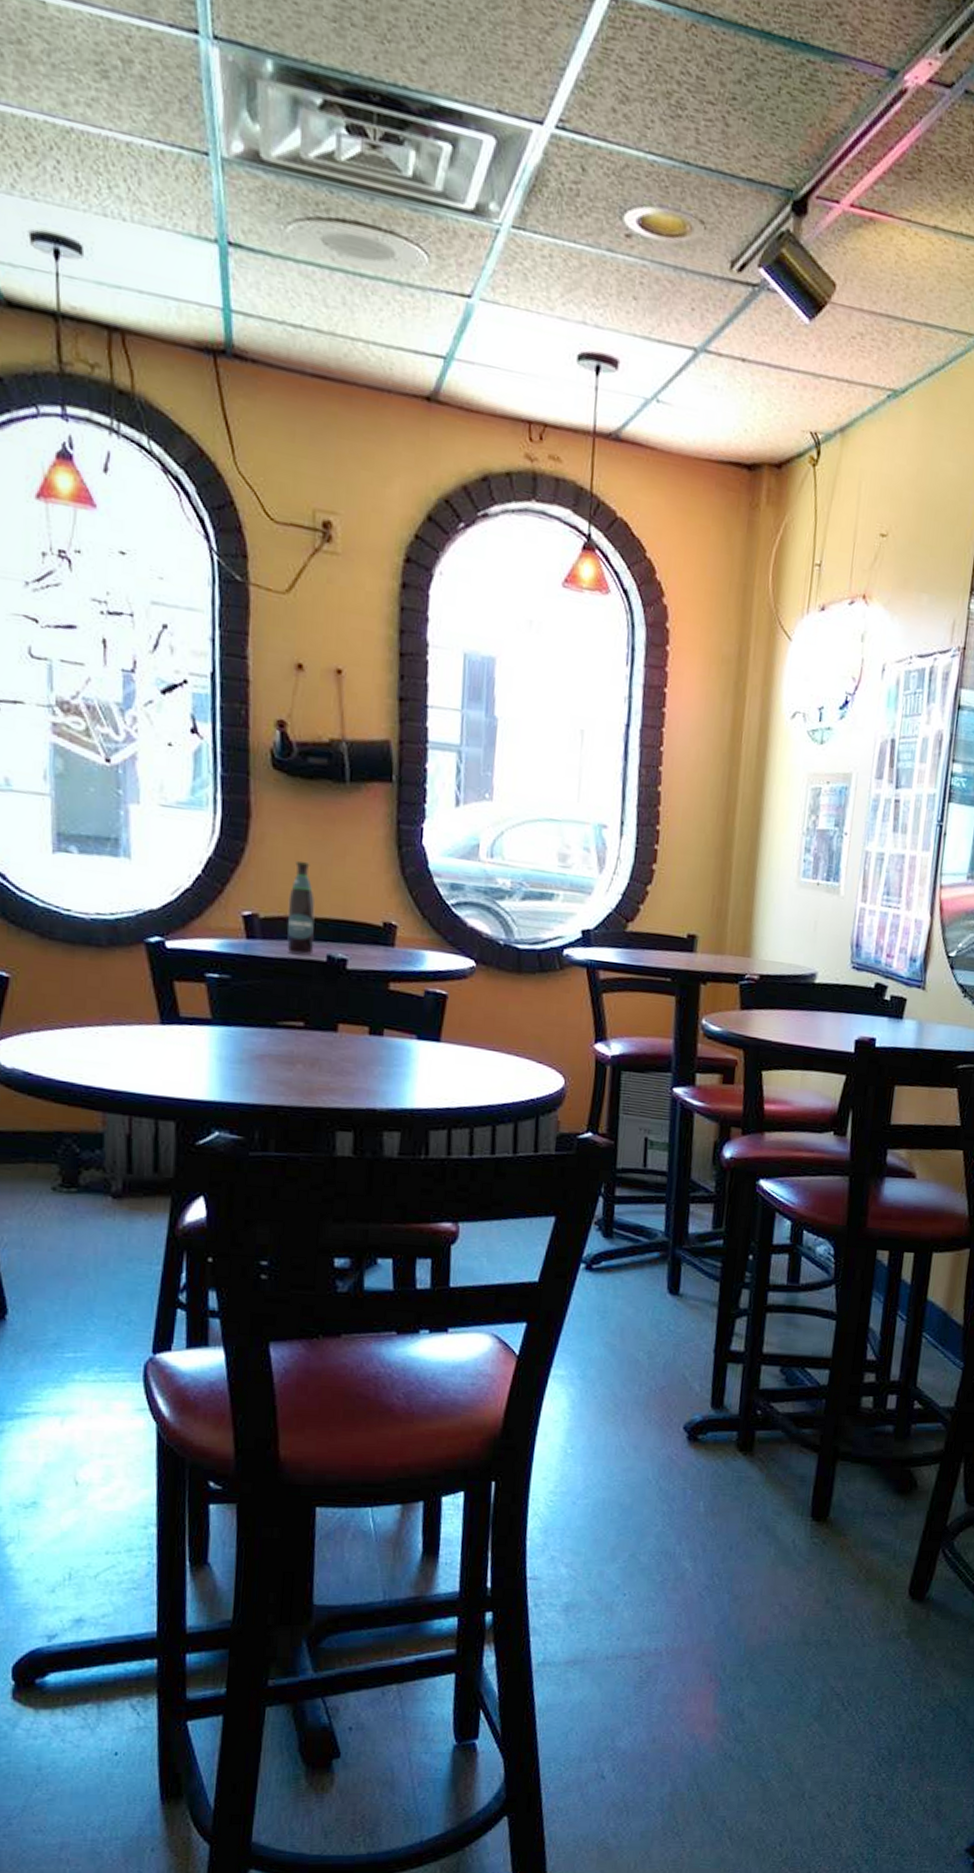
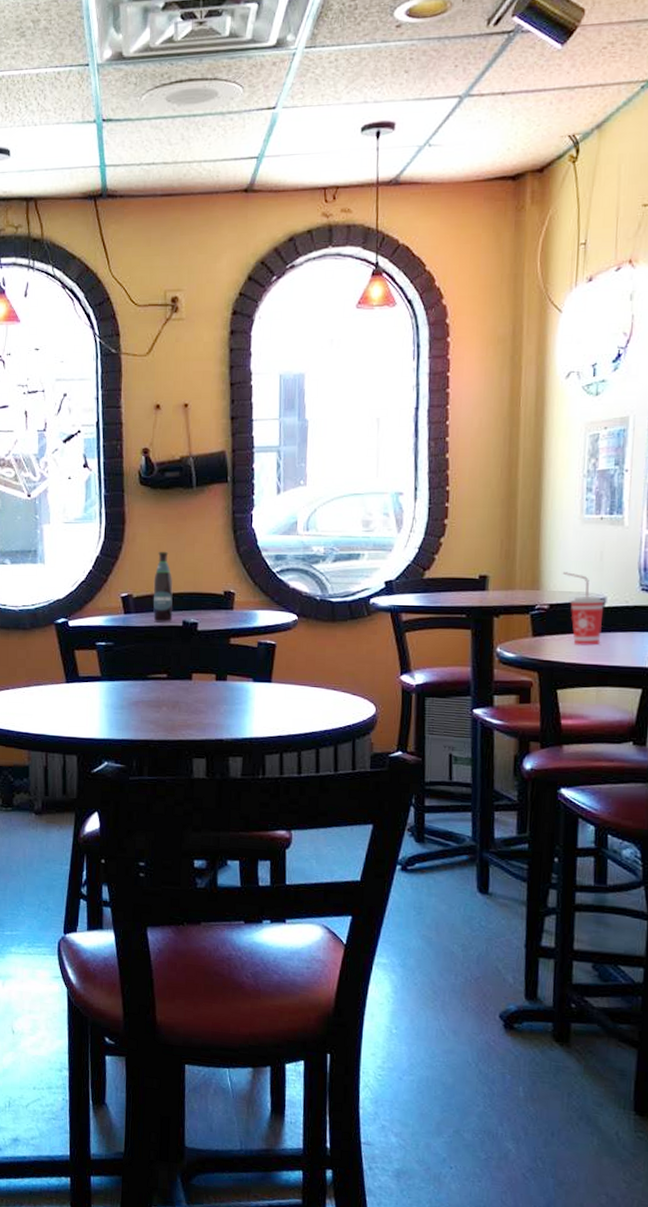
beverage cup: none [775,940,817,1025] -> present [562,572,606,646]

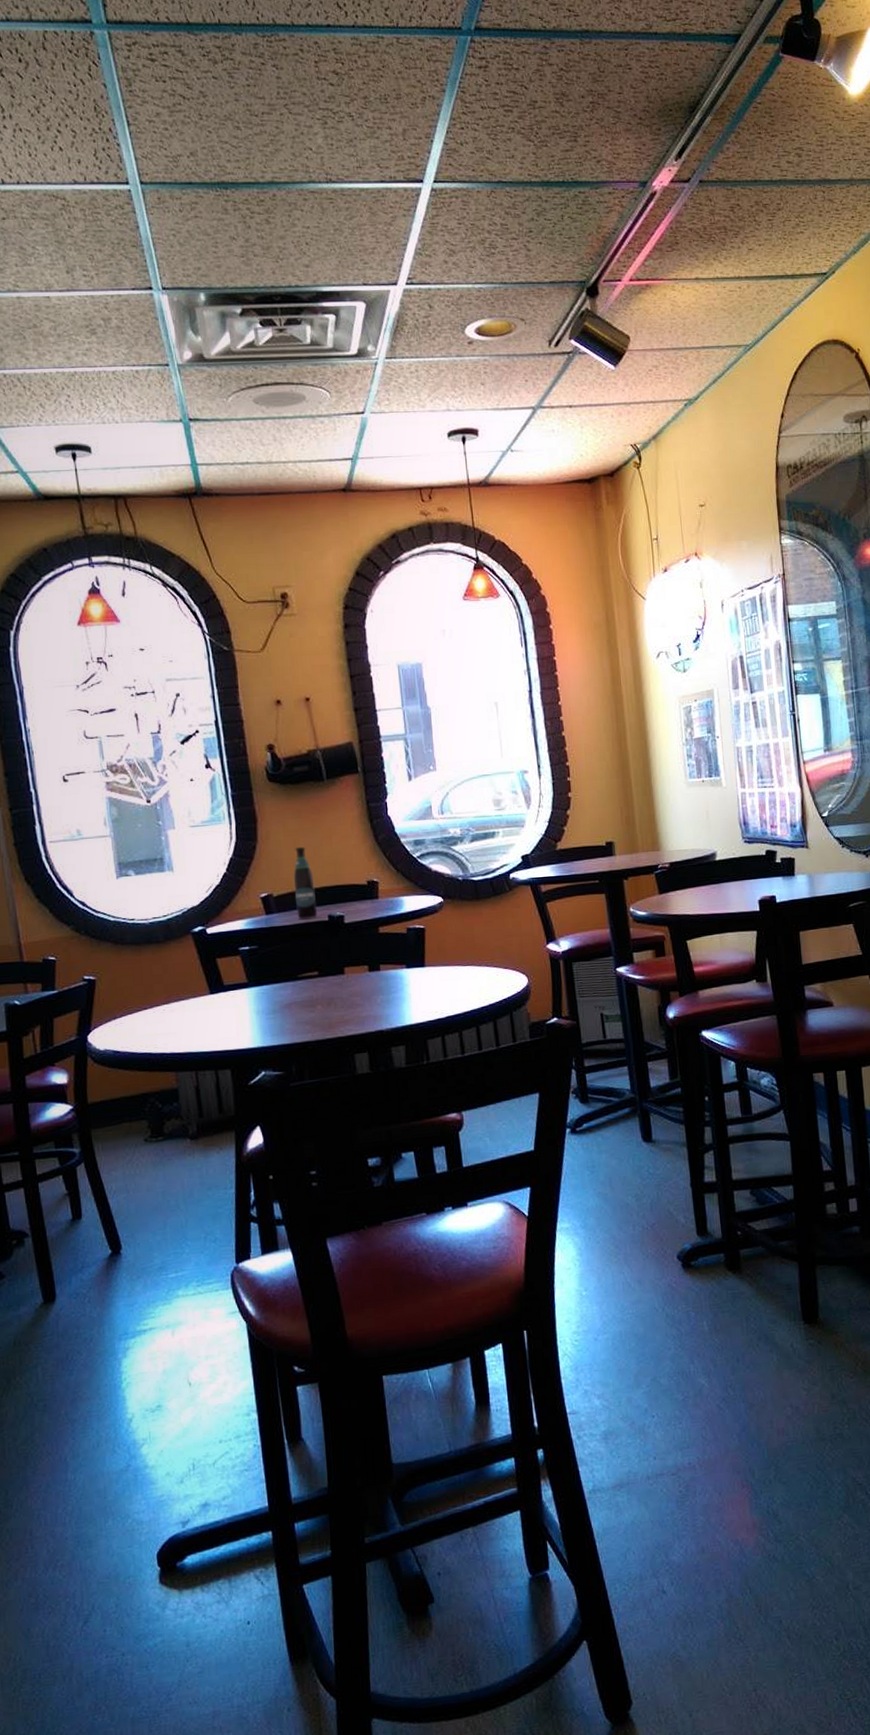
beverage cup: present [562,572,606,646] -> none [677,832,717,898]

